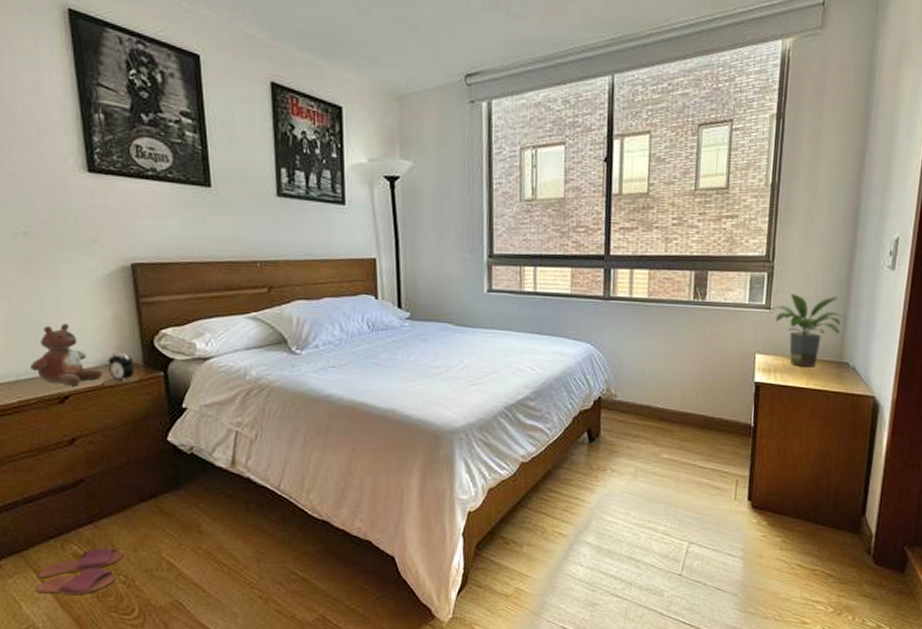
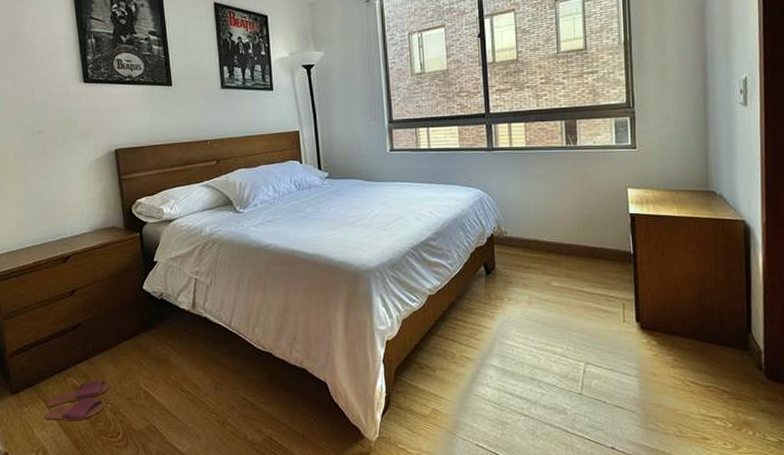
stuffed bear: present [30,323,103,386] -> none [42,199,95,248]
alarm clock: present [102,353,139,386] -> none [94,220,121,246]
potted plant: present [767,294,847,367] -> none [634,133,708,198]

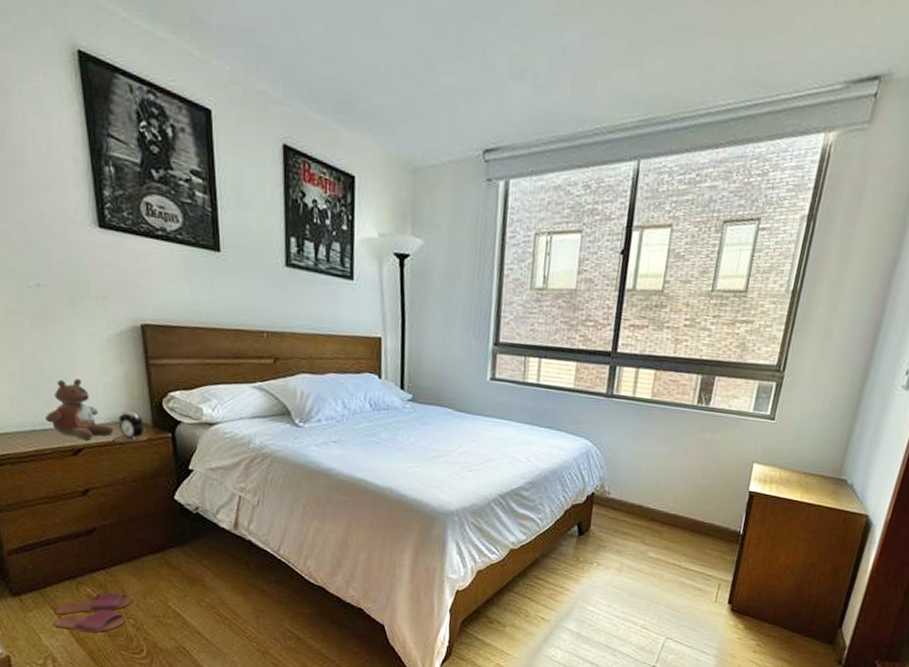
stuffed bear: none [42,199,95,248] -> present [45,378,114,440]
alarm clock: none [94,220,121,246] -> present [113,411,148,444]

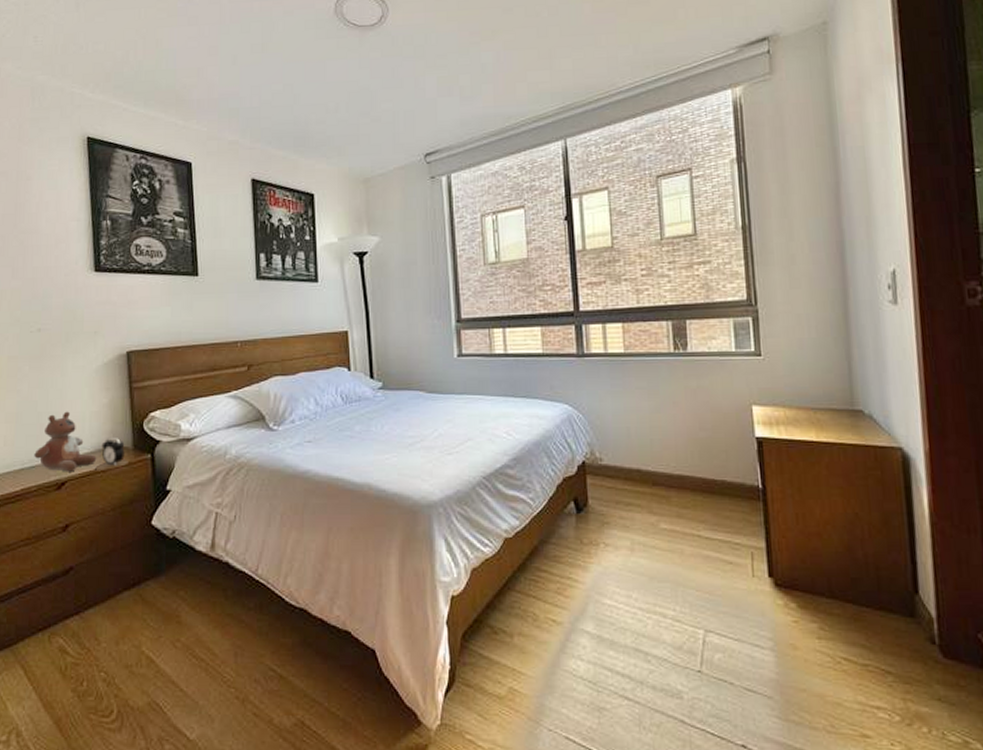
slippers: present [53,592,133,633] -> none [21,640,105,694]

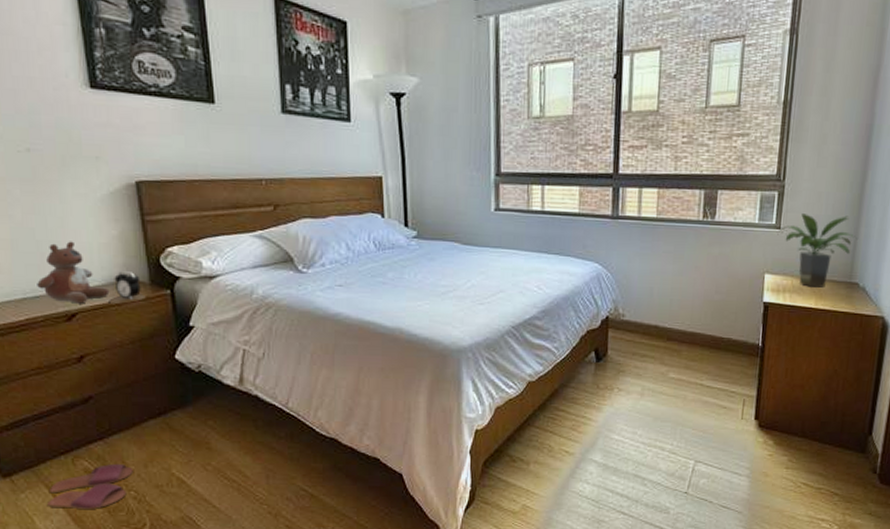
slippers: none [21,640,105,694] -> present [47,463,133,510]
potted plant: none [758,337,852,418] -> present [777,214,858,288]

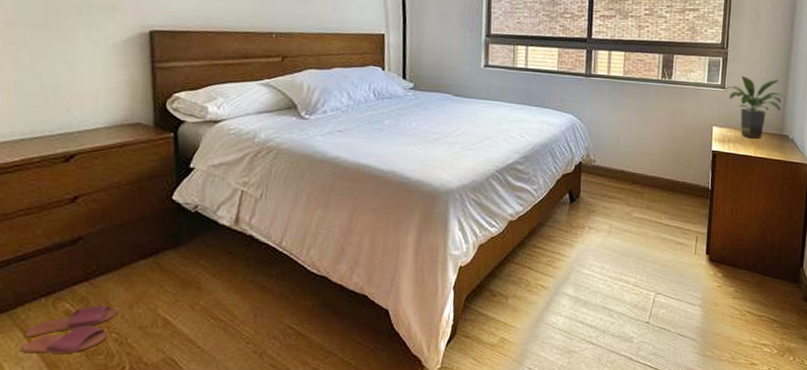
stuffed bear: present [37,241,110,304] -> none [37,85,112,146]
alarm clock: present [109,271,146,304] -> none [110,115,149,146]

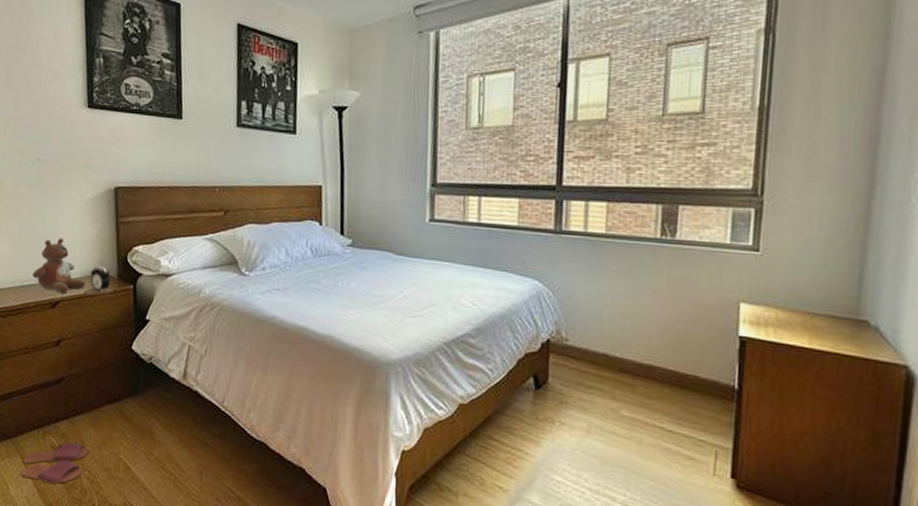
stuffed bear: none [37,85,112,146] -> present [32,238,86,294]
alarm clock: none [110,115,149,146] -> present [84,266,114,296]
potted plant: present [723,76,787,139] -> none [755,234,865,324]

